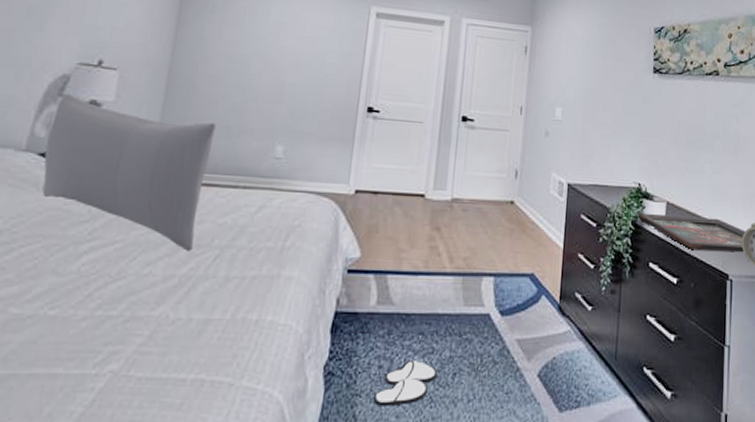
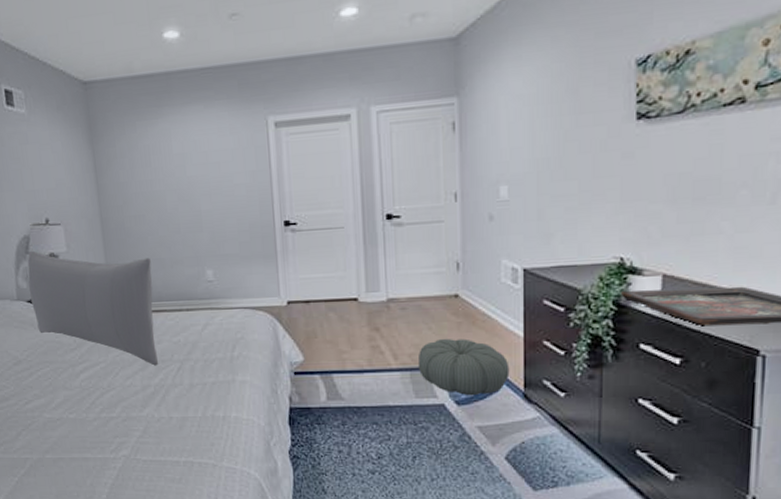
slippers: present [374,361,438,406] -> none [339,446,397,483]
pouf: none [470,245,550,306] -> present [417,338,510,396]

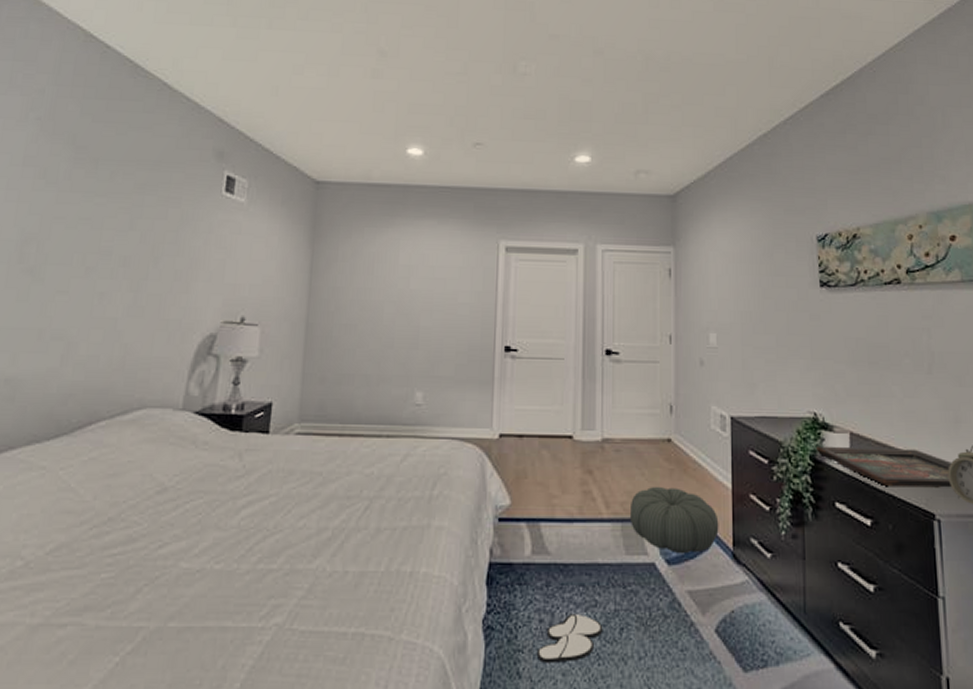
pillow: present [27,250,158,366] -> none [199,351,355,503]
slippers: none [339,446,397,483] -> present [538,614,603,663]

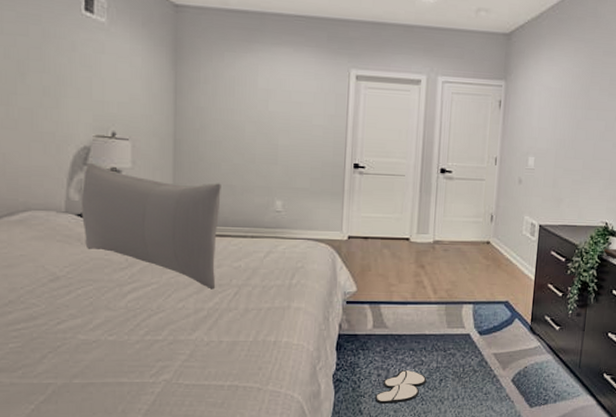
pillow: none [199,351,355,503] -> present [82,162,221,290]
pouf: present [629,487,719,554] -> none [452,278,522,328]

